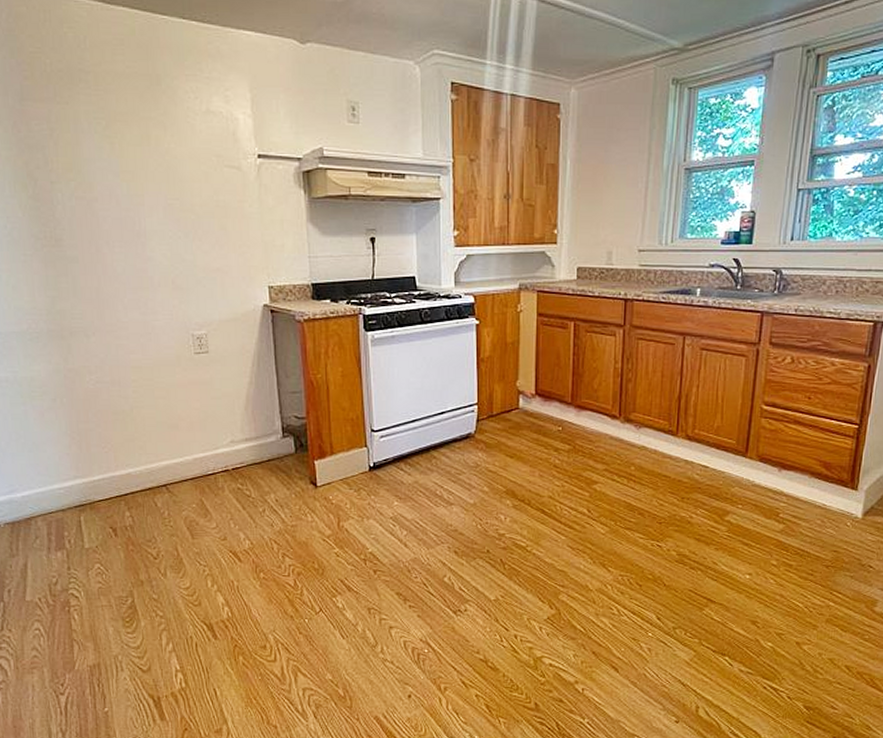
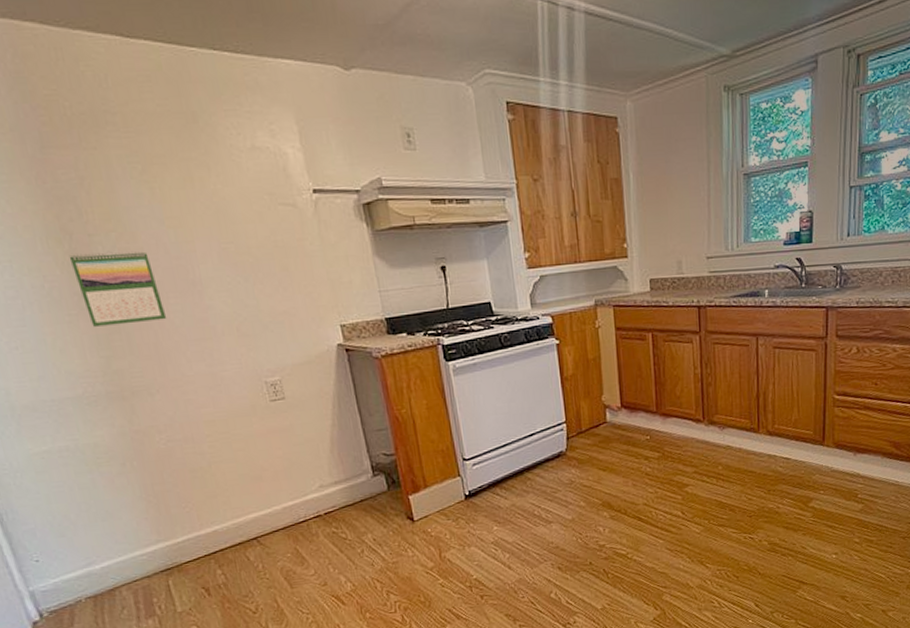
calendar: none [31,198,111,268] -> present [68,250,167,327]

